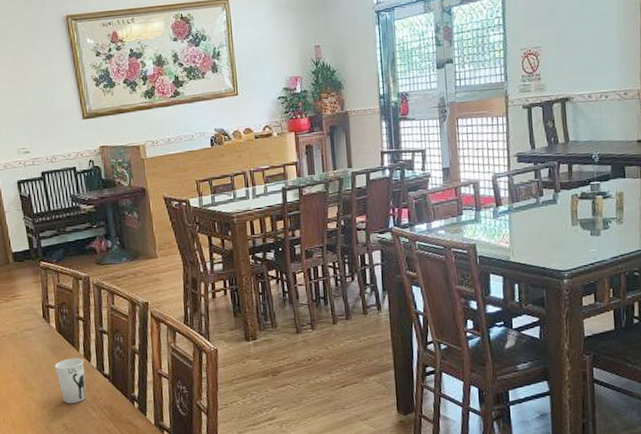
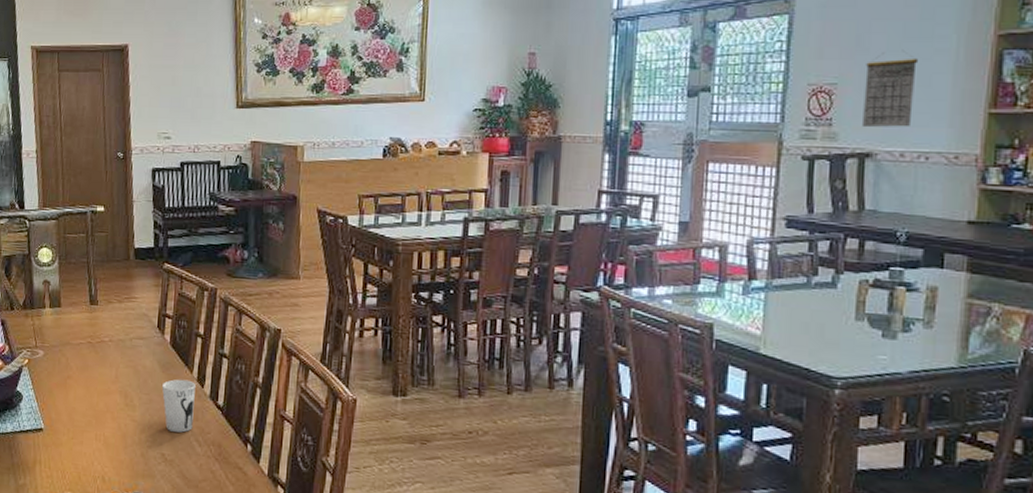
calendar: none [558,19,594,78] -> present [863,52,919,127]

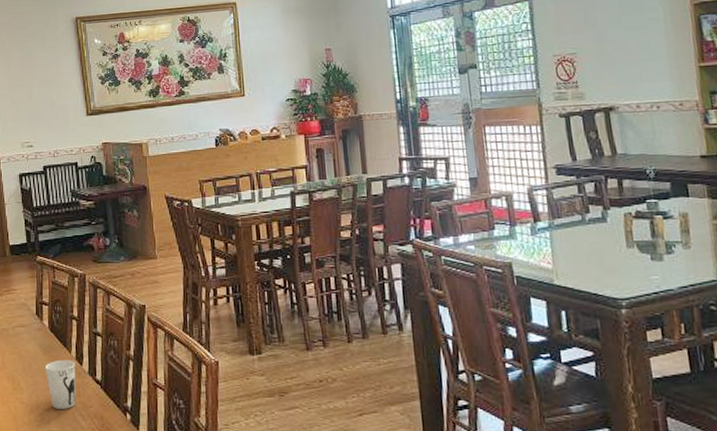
calendar: present [863,52,919,127] -> none [596,25,640,86]

